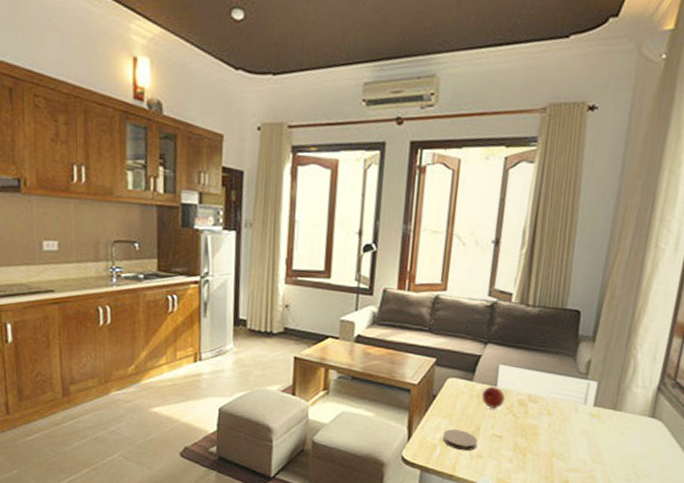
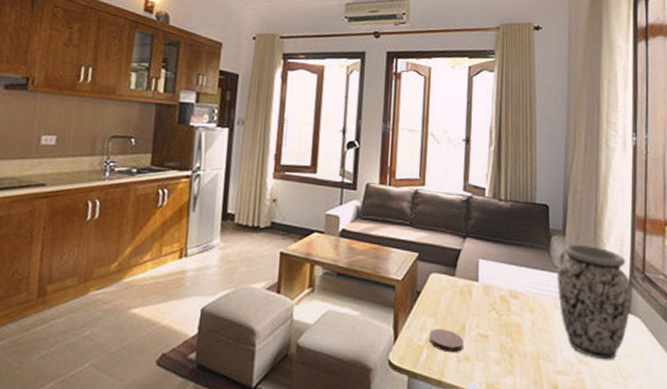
fruit: present [482,385,505,408] -> none [465,280,487,305]
vase: none [579,350,660,460] -> present [556,243,632,360]

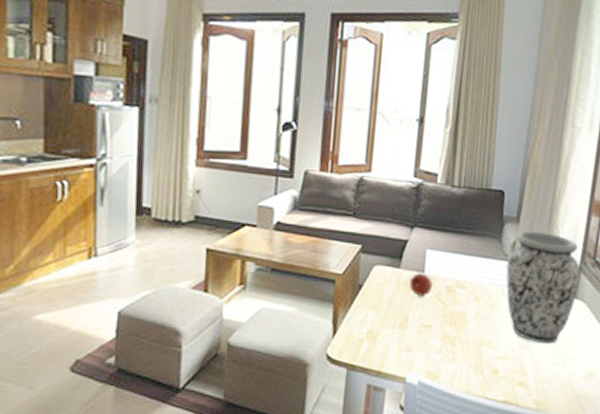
coaster: present [429,329,464,353] -> none [369,321,406,344]
fruit: none [465,280,487,305] -> present [409,272,433,296]

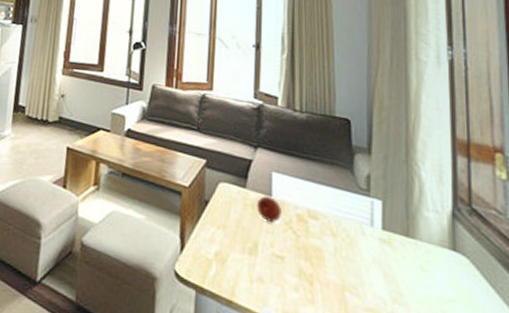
vase: present [505,231,581,344] -> none [362,164,456,304]

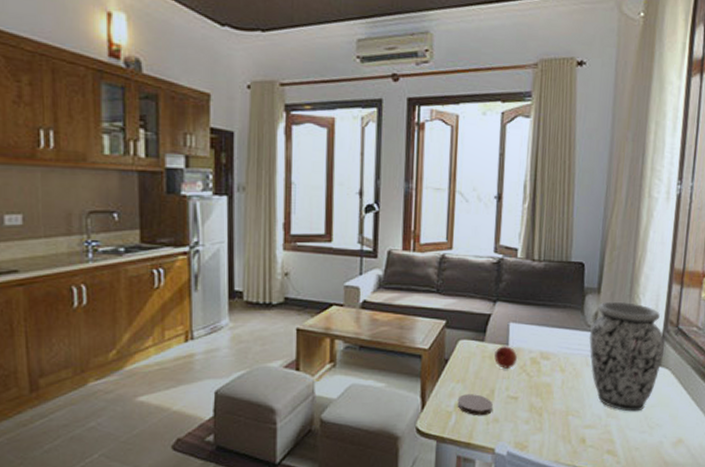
coaster: none [218,242,256,272] -> present [457,394,493,416]
vase: none [362,164,456,304] -> present [588,301,665,412]

